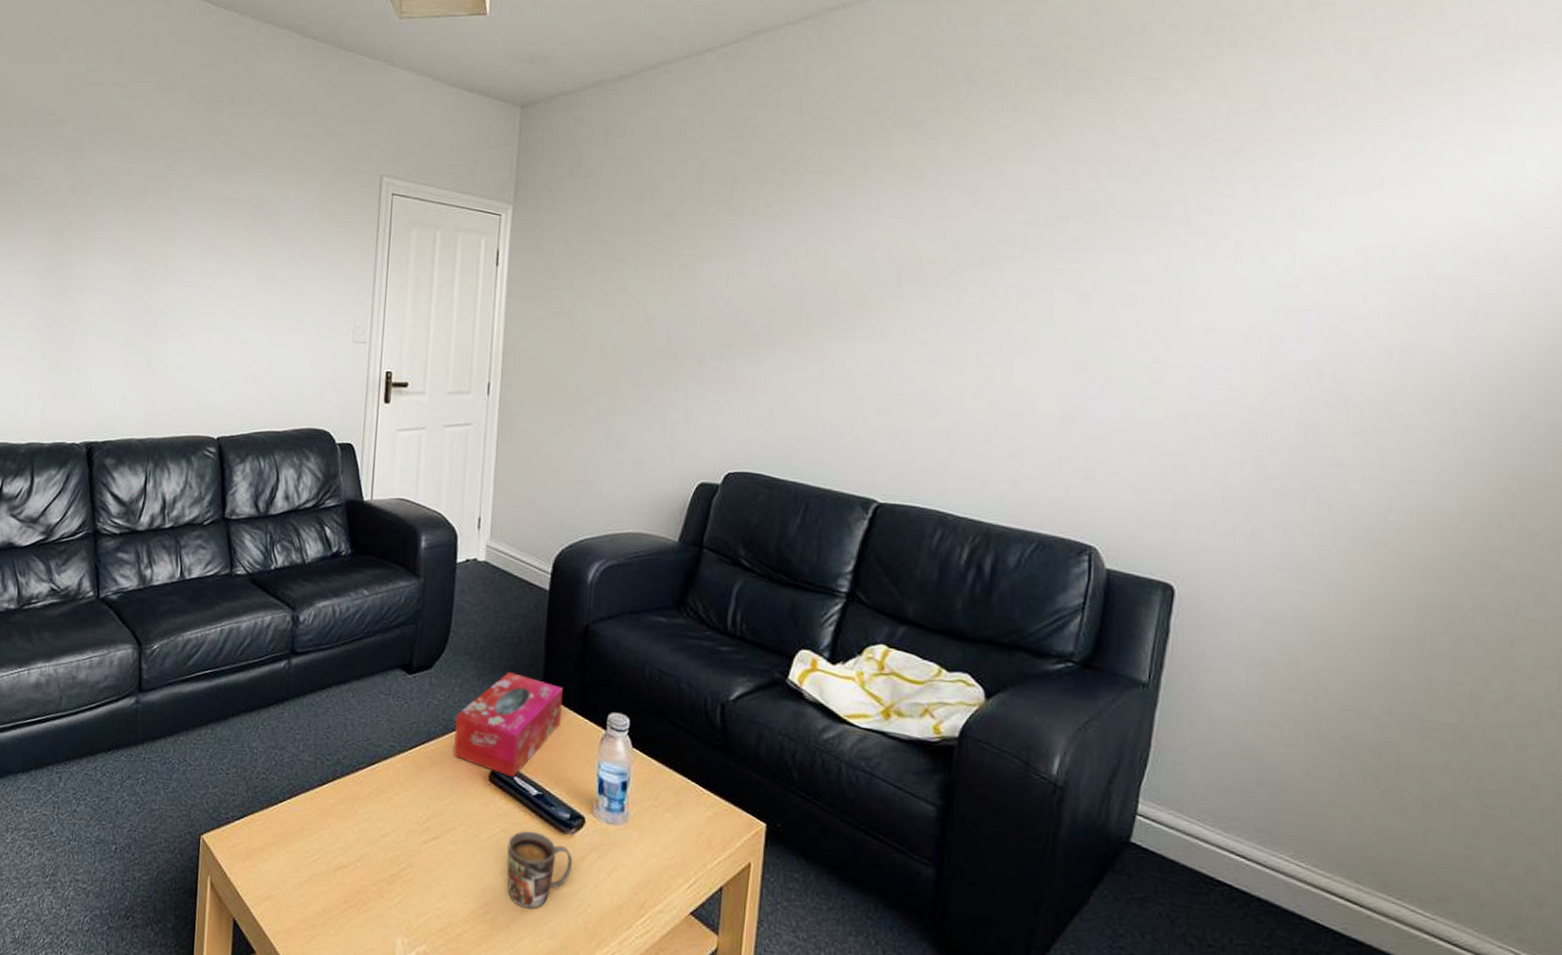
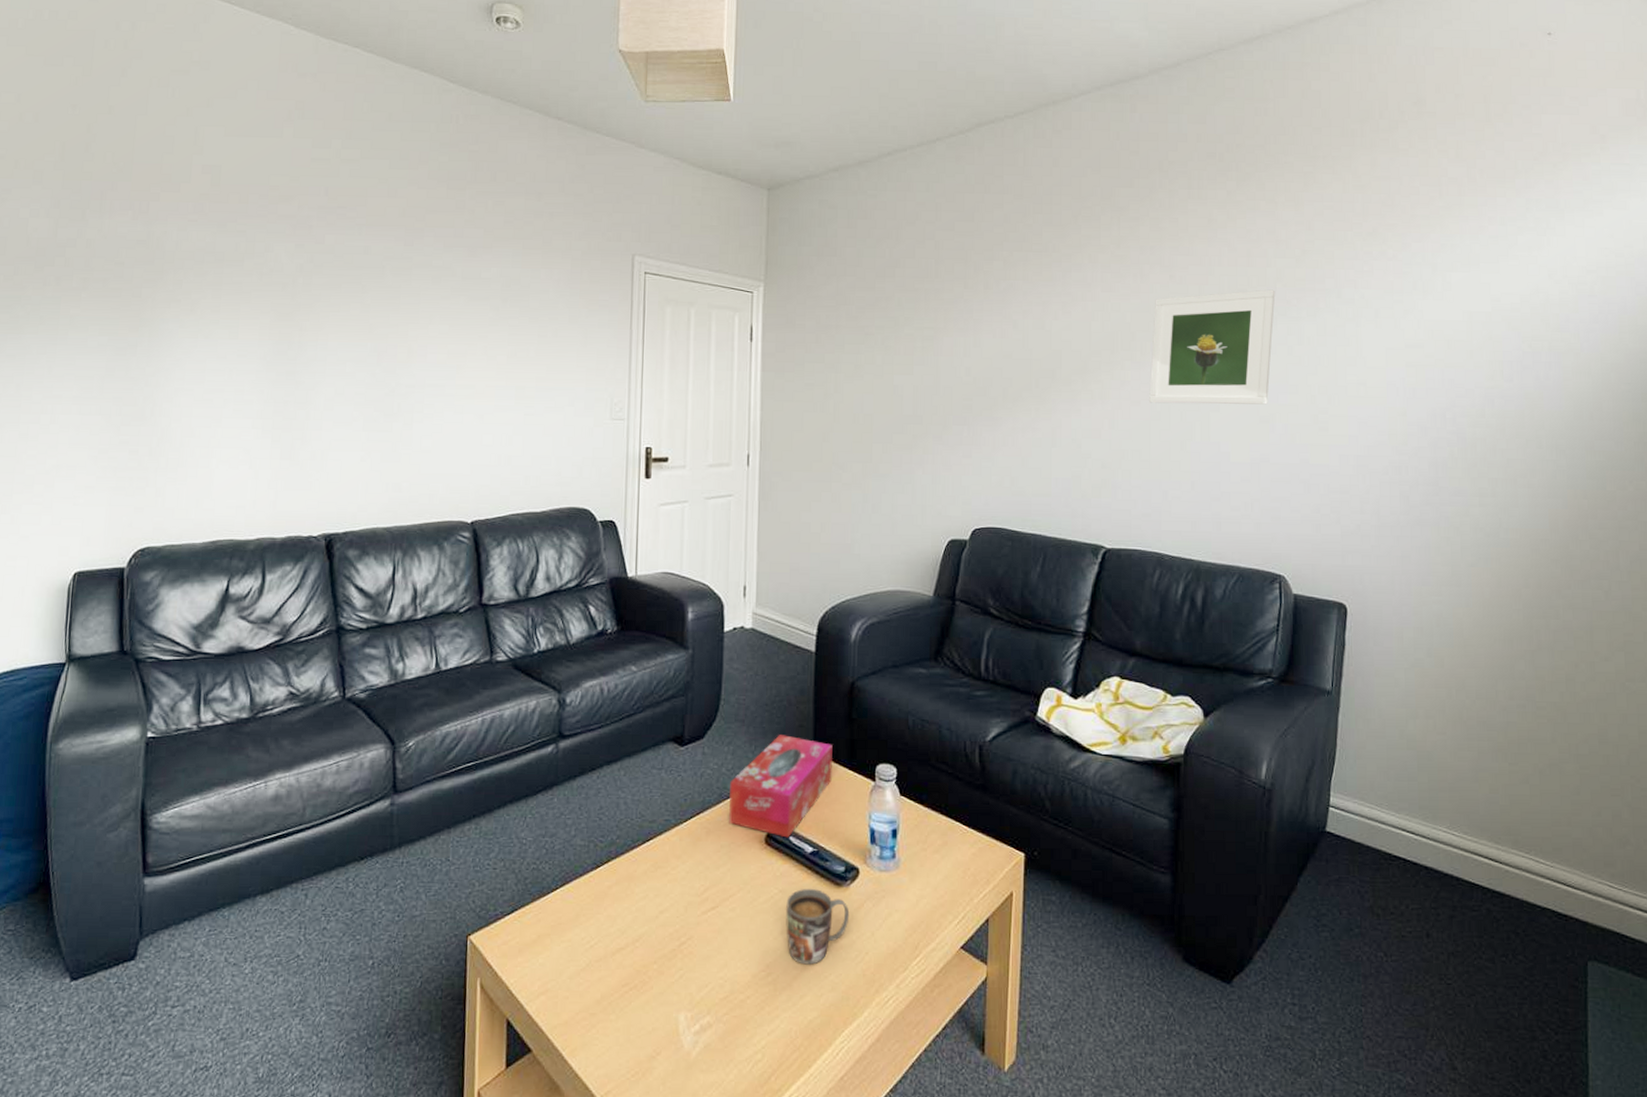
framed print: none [939,216,1105,350] -> present [1149,289,1276,405]

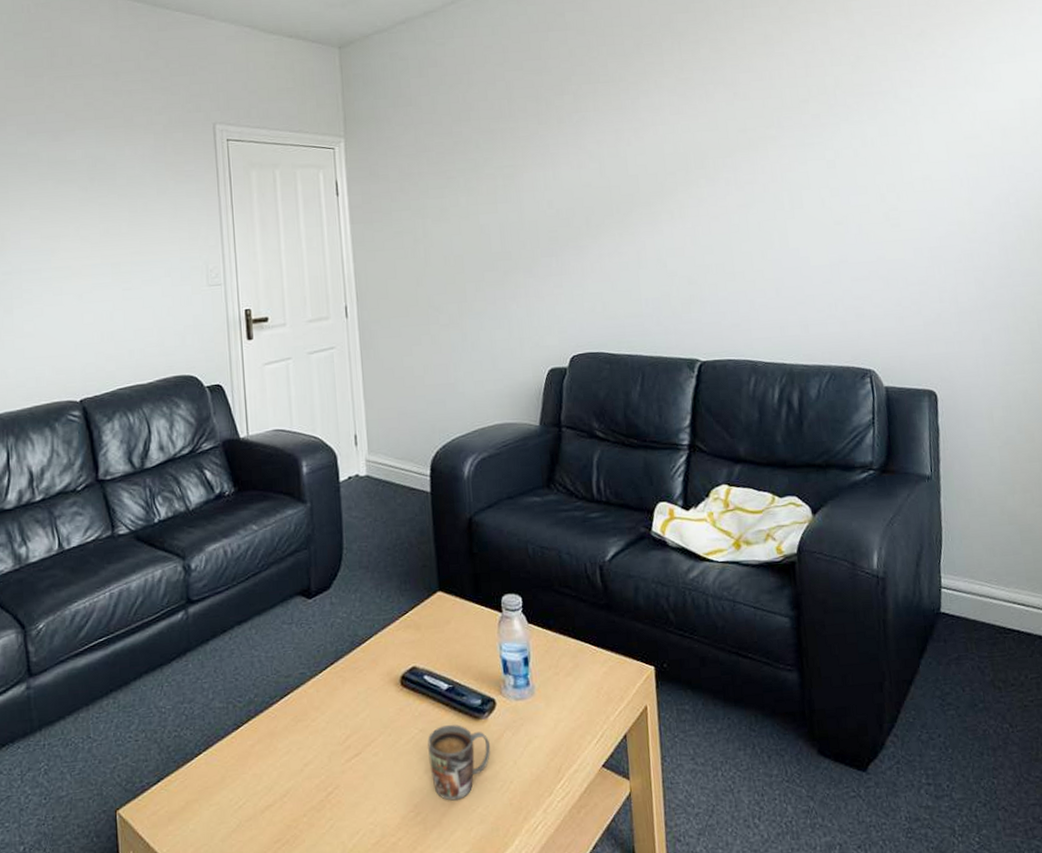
tissue box: present [729,735,833,838] -> none [360,576,460,678]
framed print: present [1149,289,1276,405] -> none [722,97,840,217]

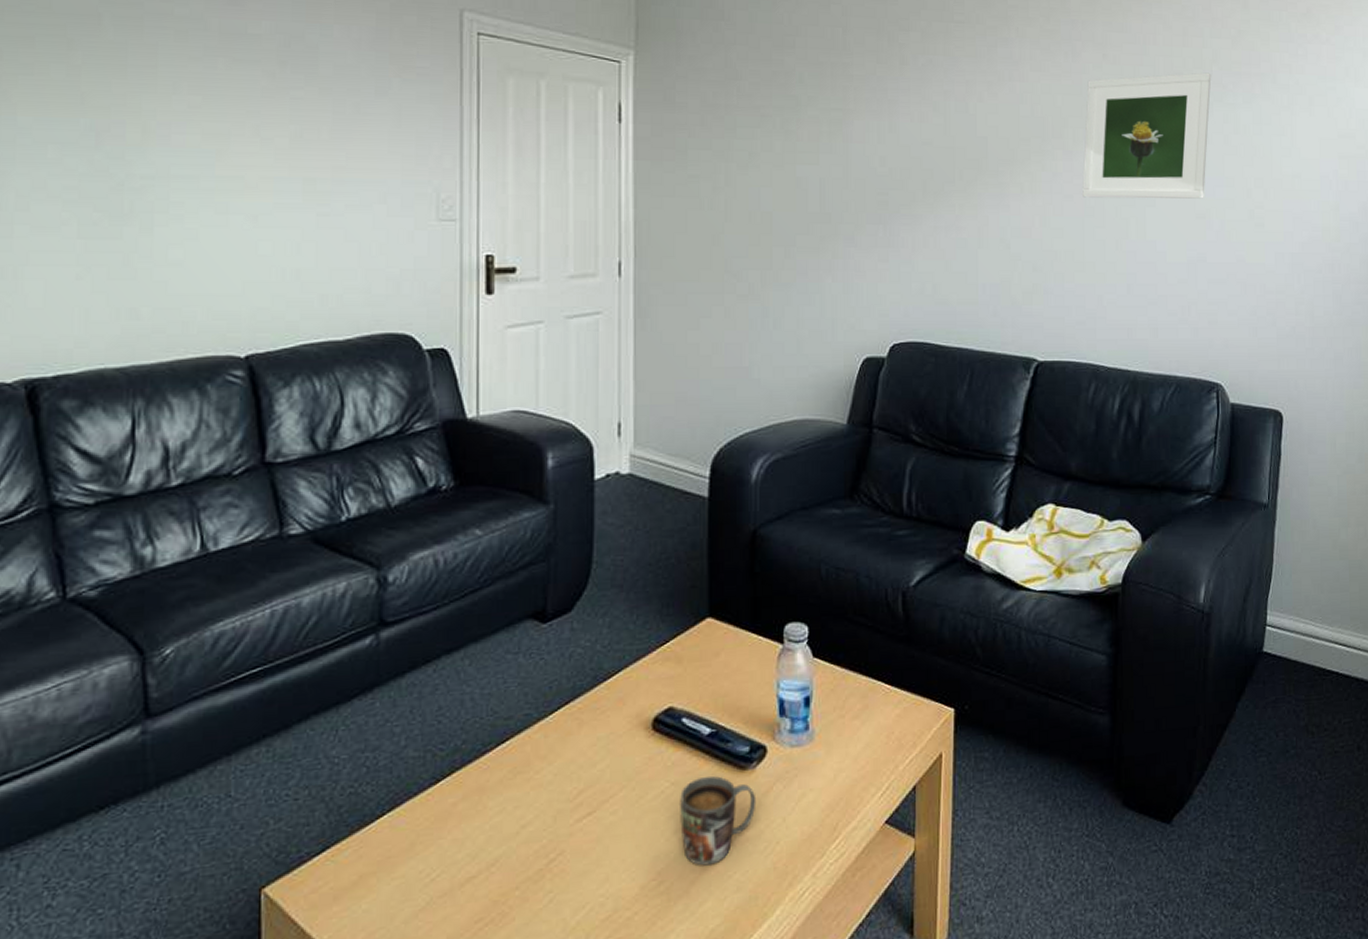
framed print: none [722,97,840,217] -> present [1082,72,1212,199]

